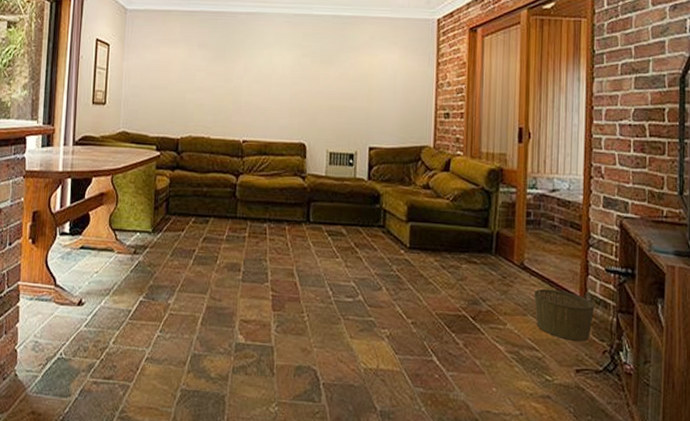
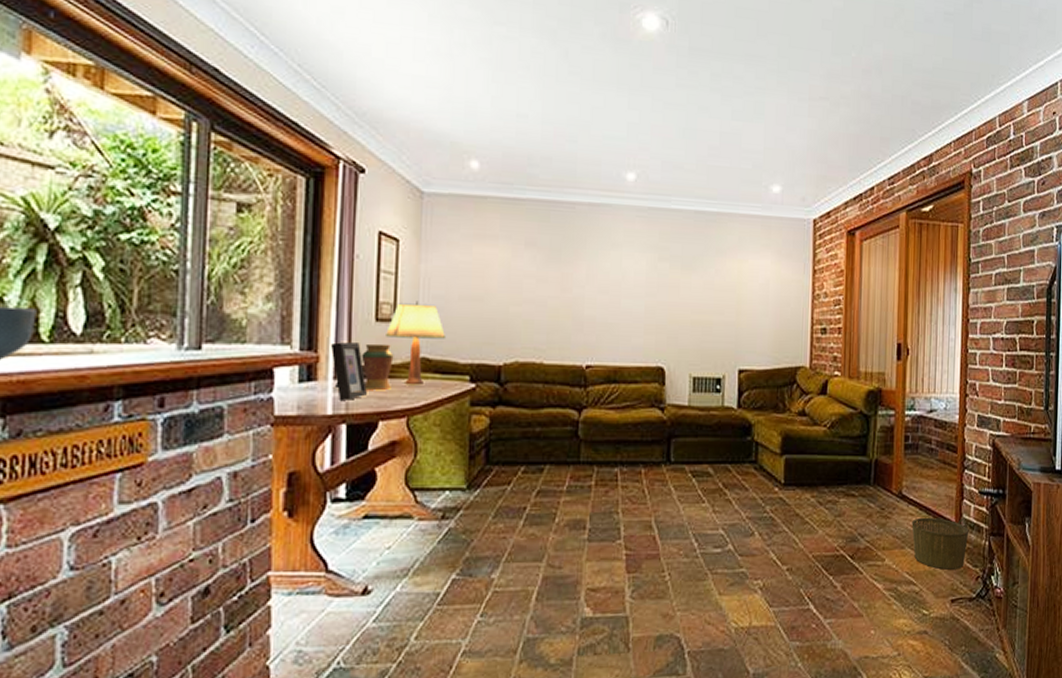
picture frame: none [62,119,85,162] -> present [330,342,367,402]
decorative vase: none [82,120,104,155] -> present [361,343,394,390]
table lamp: none [99,89,140,152] -> present [386,300,447,386]

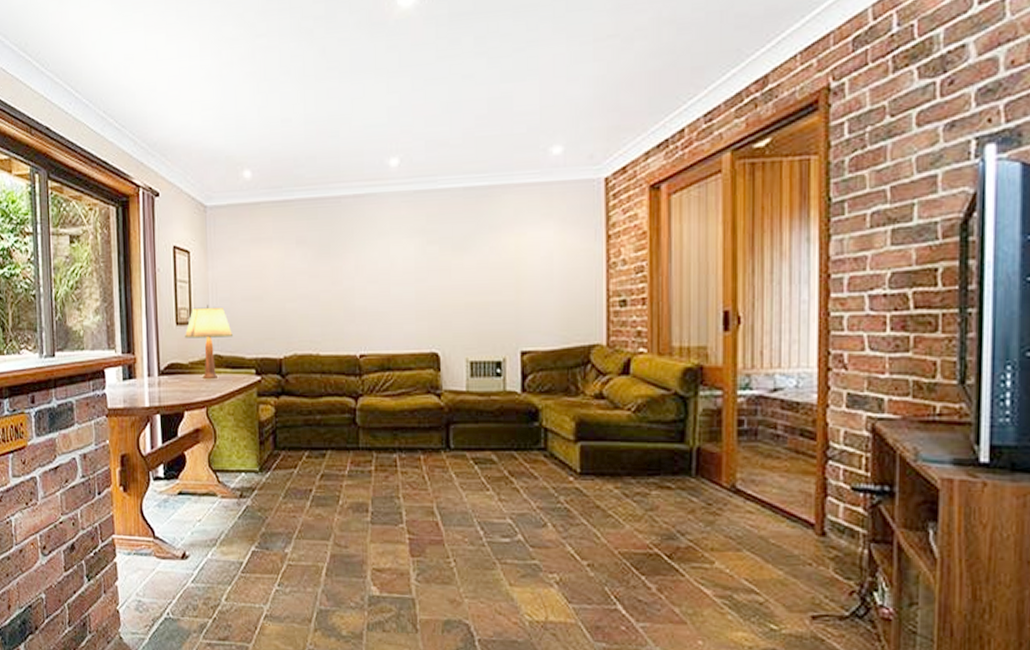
picture frame: present [330,342,367,402] -> none [143,345,174,396]
decorative vase: present [361,343,394,390] -> none [167,344,193,384]
basket: present [911,517,969,570] -> none [751,516,837,580]

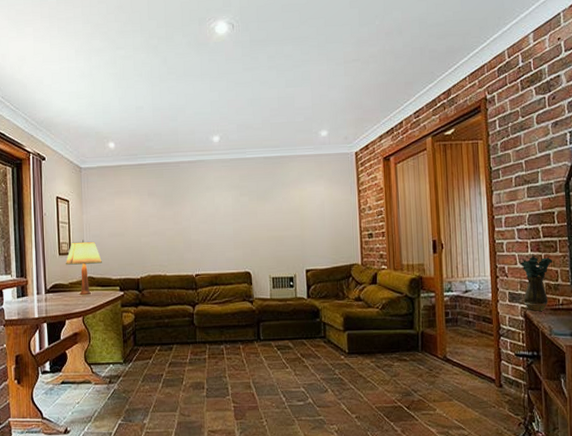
vase: none [871,334,929,424] -> present [520,254,553,311]

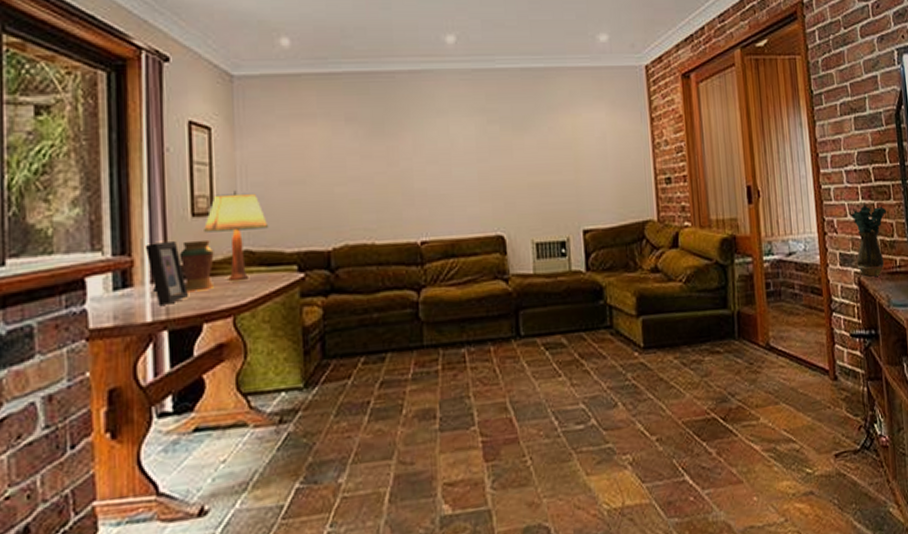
picture frame: none [33,270,57,309] -> present [144,241,188,307]
decorative vase: none [52,269,72,300] -> present [179,239,214,291]

